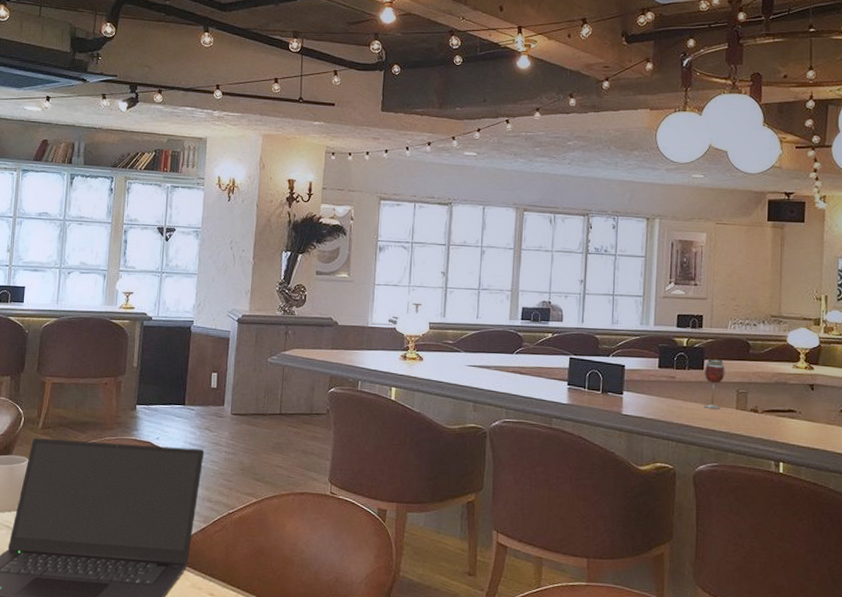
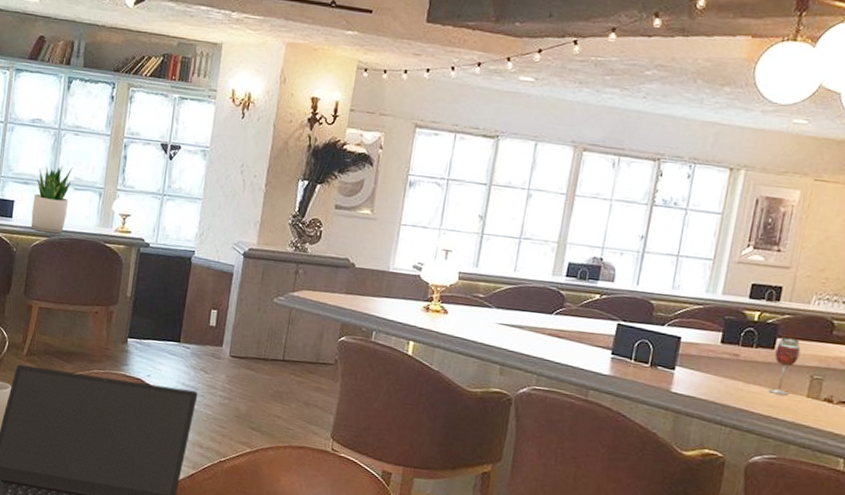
planter: none [41,252,79,314] -> present [30,165,73,234]

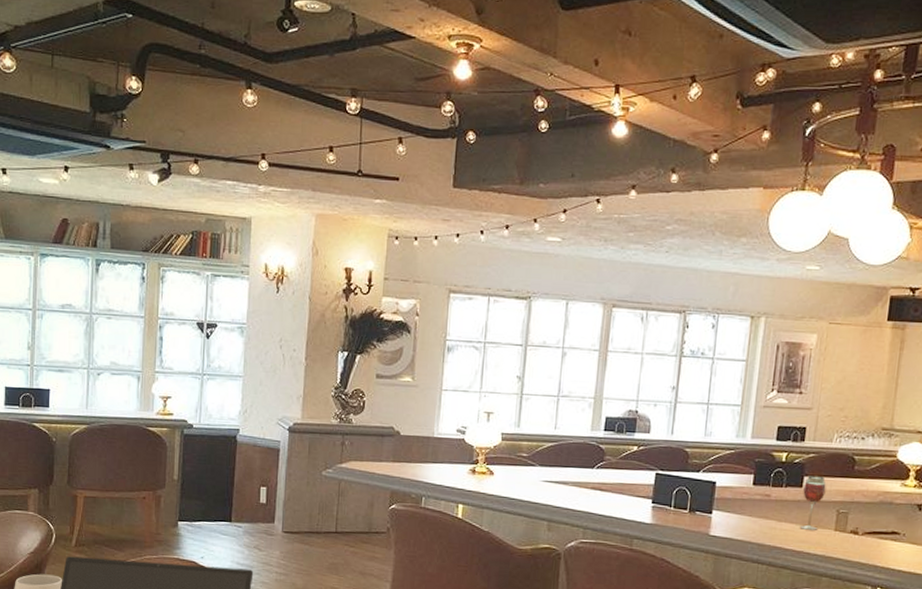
planter: present [30,165,73,234] -> none [69,350,108,421]

